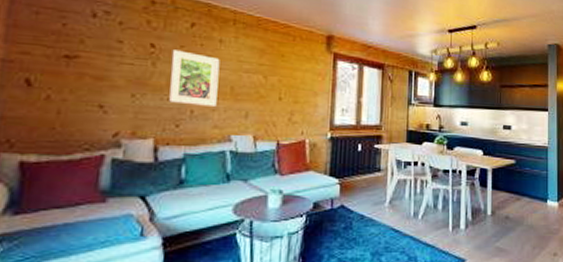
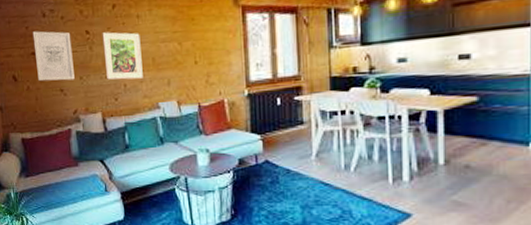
wall art: none [67,30,129,97] -> present [32,31,75,82]

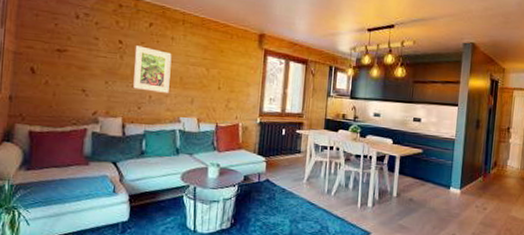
wall art: present [32,31,75,82] -> none [59,29,103,83]

